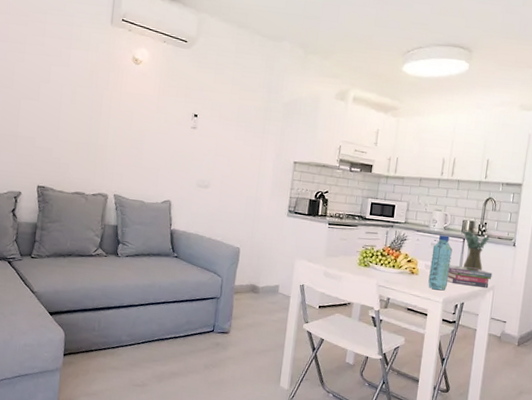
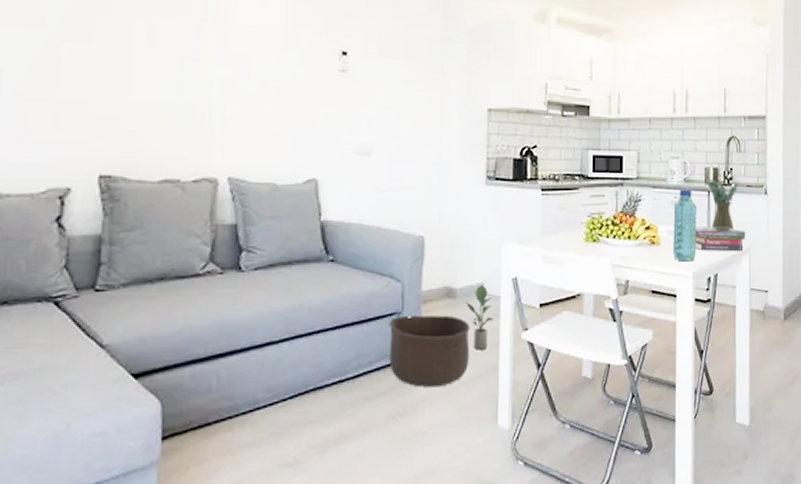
basket: none [208,300,267,352] -> present [389,315,470,388]
potted plant: none [265,287,284,332] -> present [466,285,493,350]

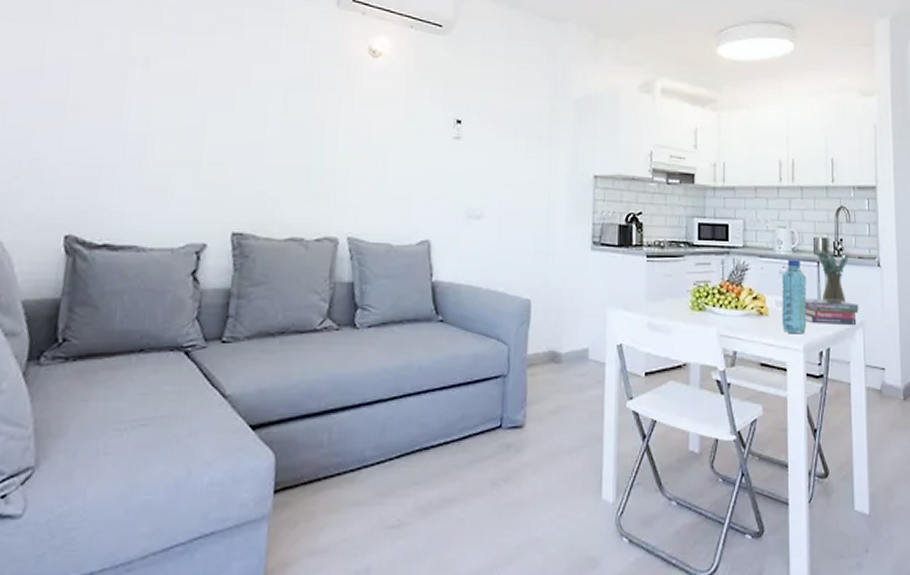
basket: present [389,315,470,388] -> none [494,380,575,455]
potted plant: present [466,285,493,350] -> none [571,351,598,417]

